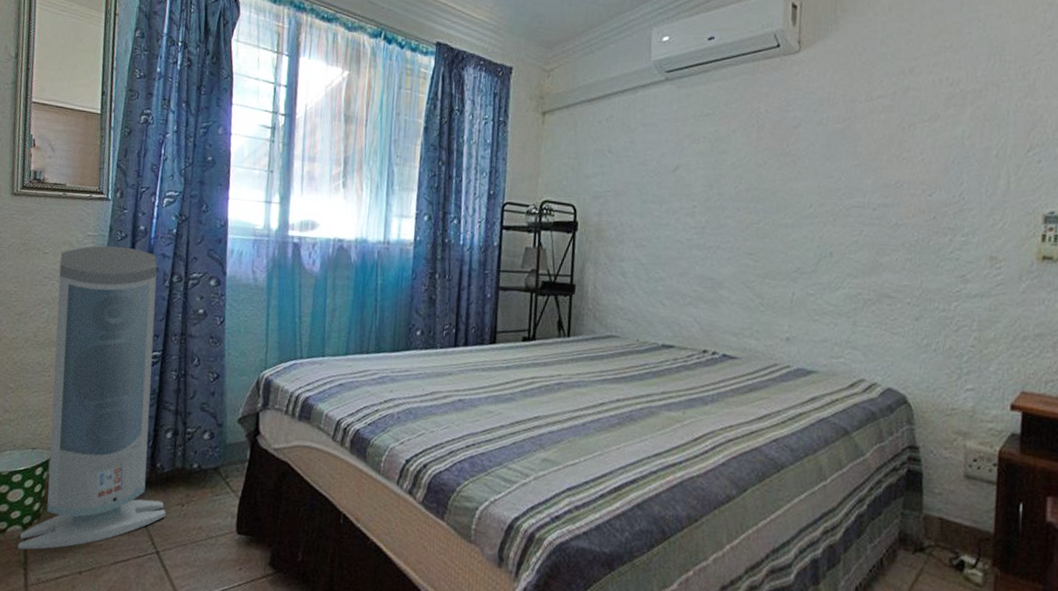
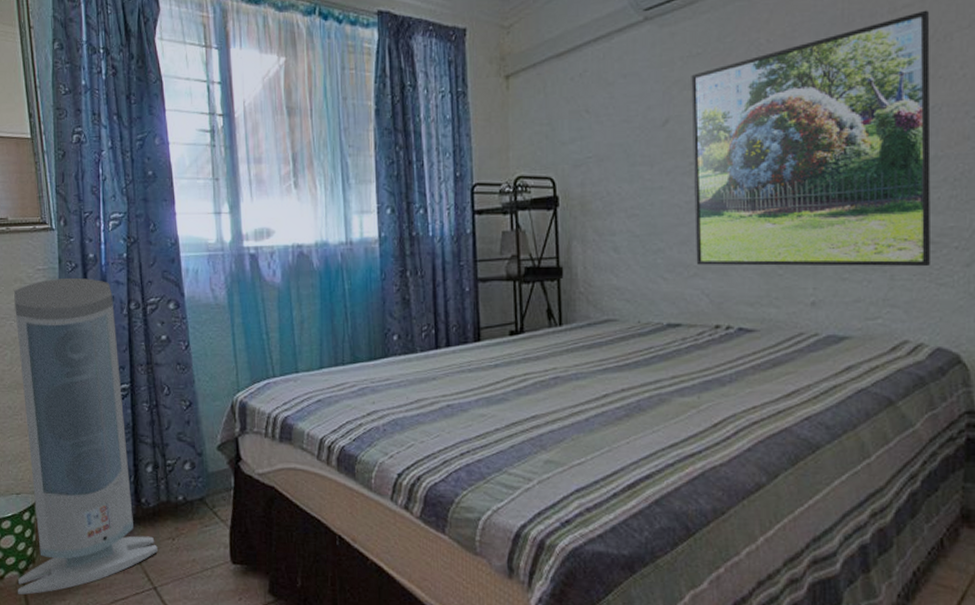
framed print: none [691,102,899,317] -> present [691,10,931,267]

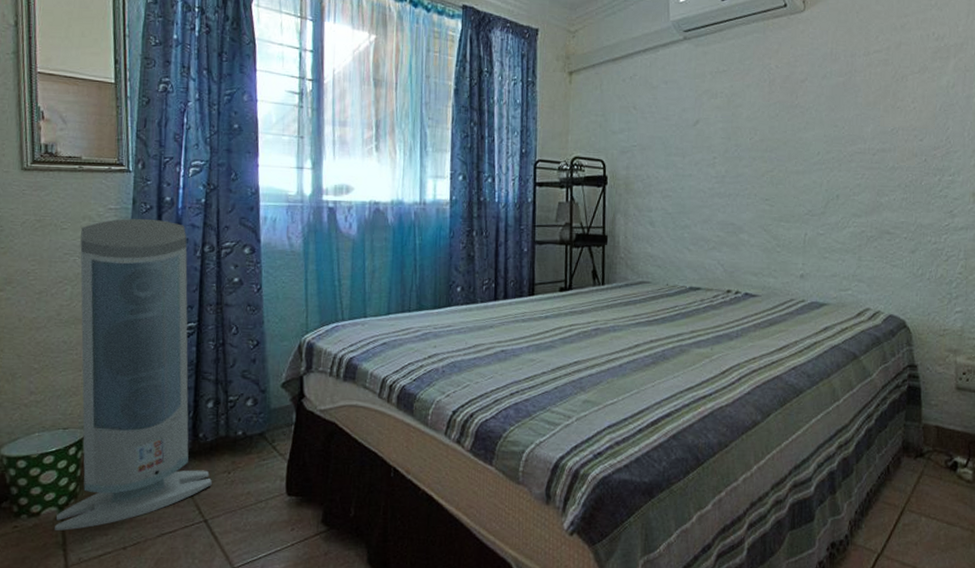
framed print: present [691,10,931,267] -> none [715,56,893,252]

